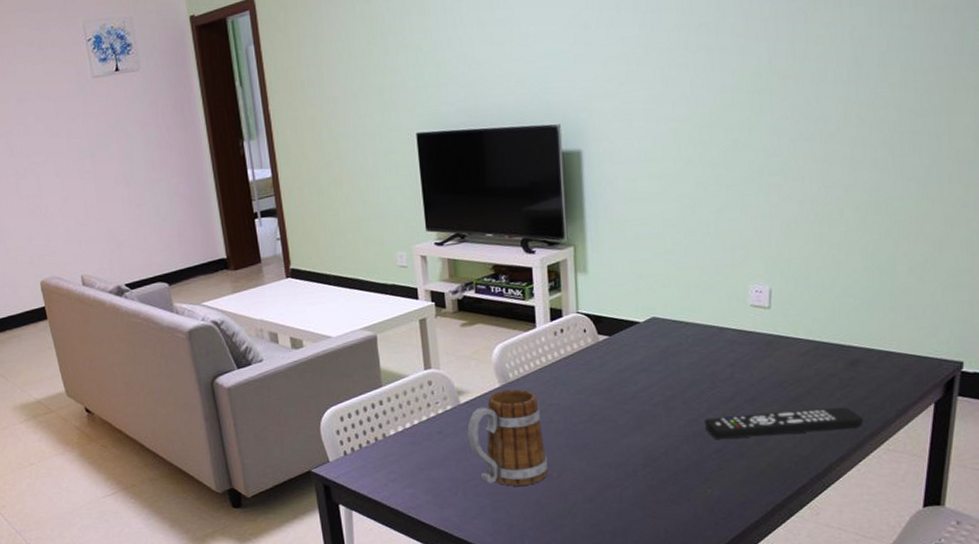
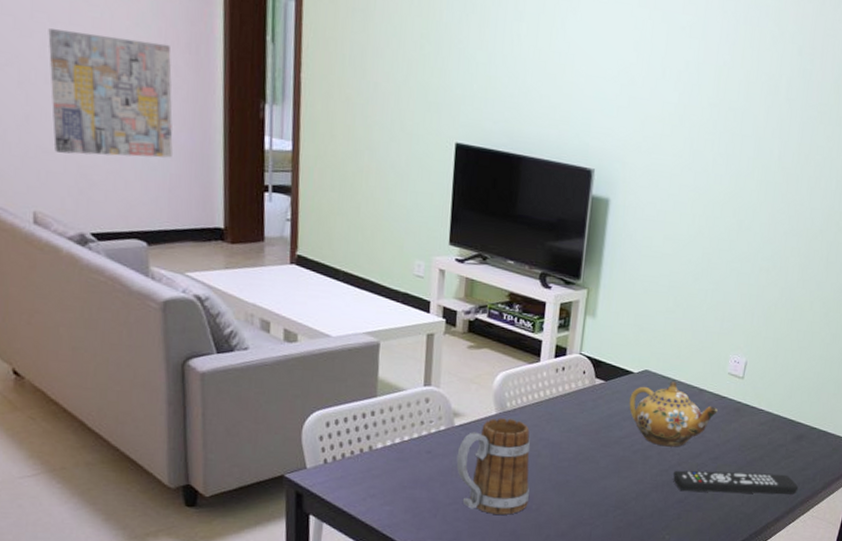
wall art: none [70,112,176,223] -> present [48,28,173,158]
teapot: none [639,324,745,395] -> present [629,381,718,447]

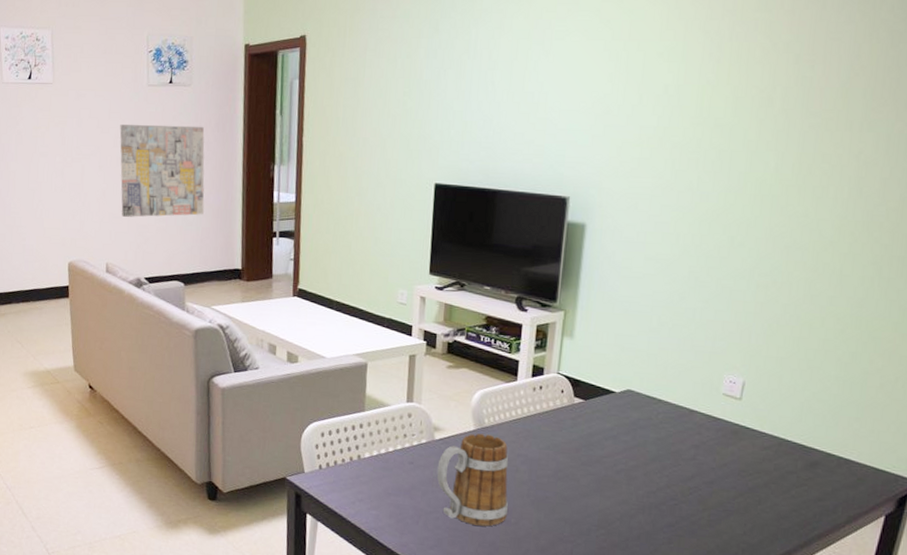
teapot: present [629,381,718,447] -> none [610,401,712,469]
remote control: present [673,470,799,495] -> none [662,492,815,527]

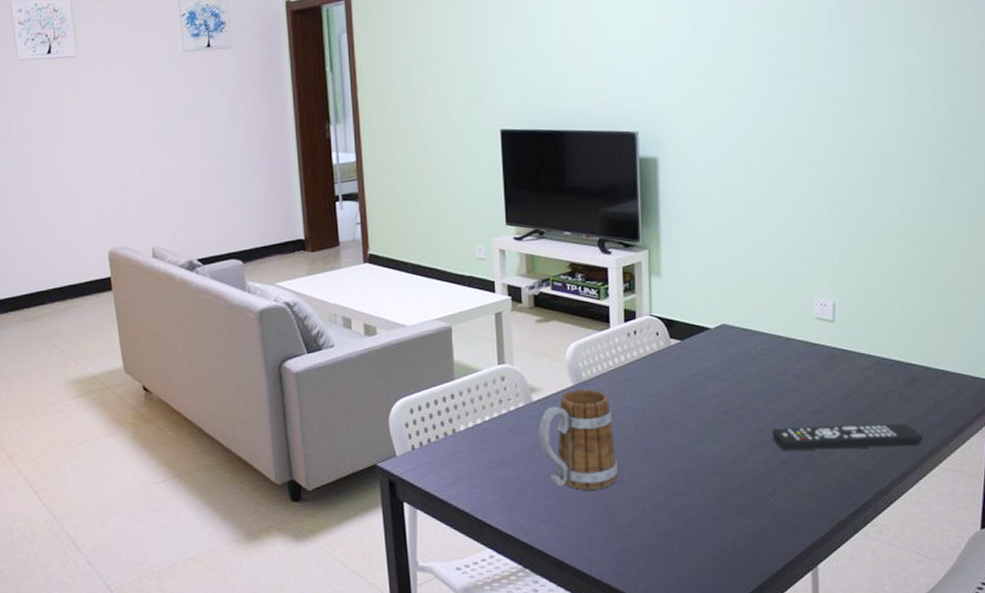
wall art: present [120,124,205,217] -> none [156,90,257,194]
remote control: none [662,492,815,527] -> present [772,423,923,452]

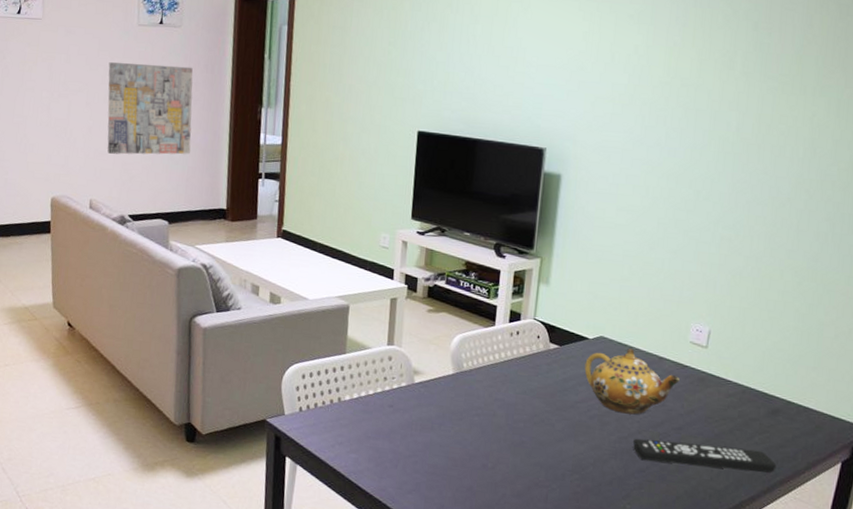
wall art: none [156,90,257,194] -> present [107,62,193,155]
mug: present [538,389,619,490] -> none [416,377,486,471]
teapot: none [710,332,811,404] -> present [584,348,680,415]

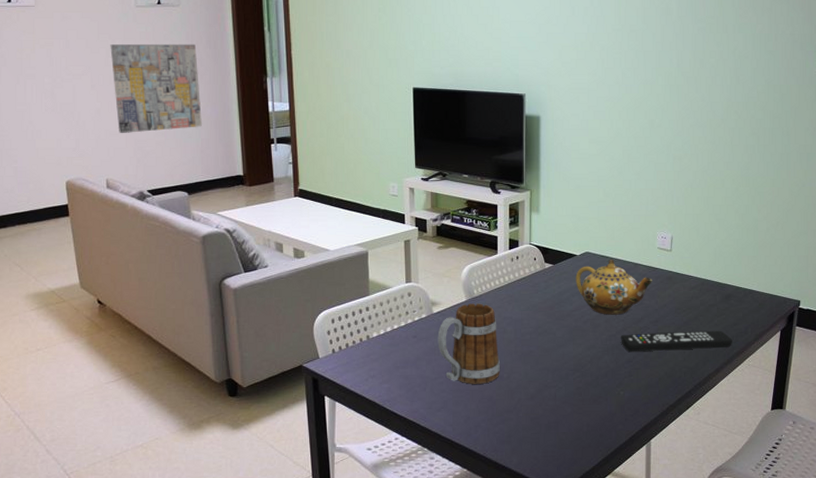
mug: none [416,377,486,471] -> present [437,303,501,384]

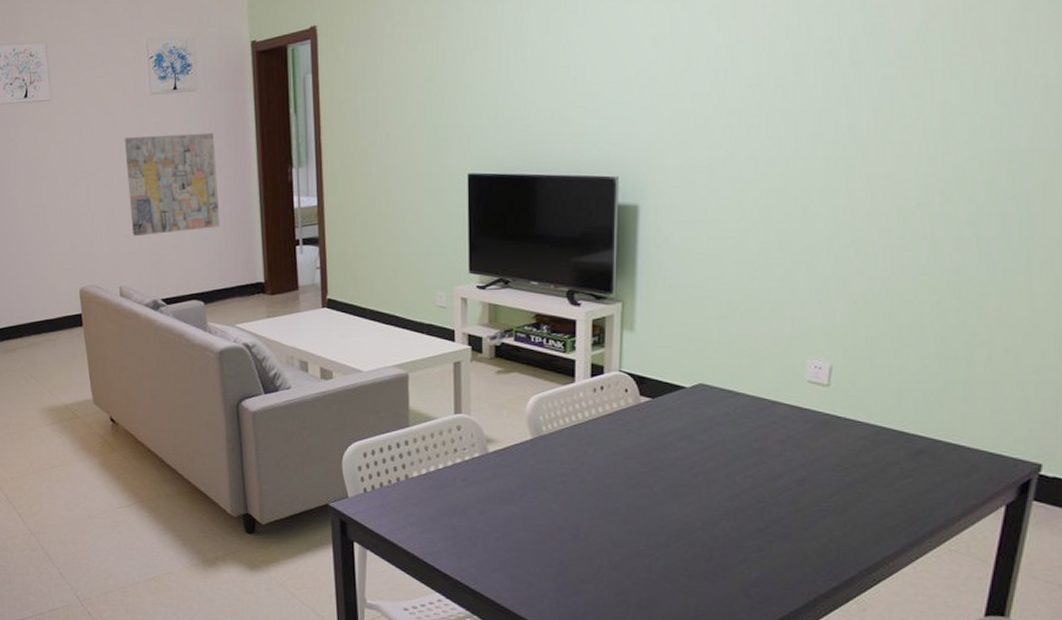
mug: present [437,303,501,384] -> none [493,443,576,544]
teapot: present [576,259,652,315] -> none [683,394,798,469]
remote control: present [621,330,733,353] -> none [748,495,924,523]

